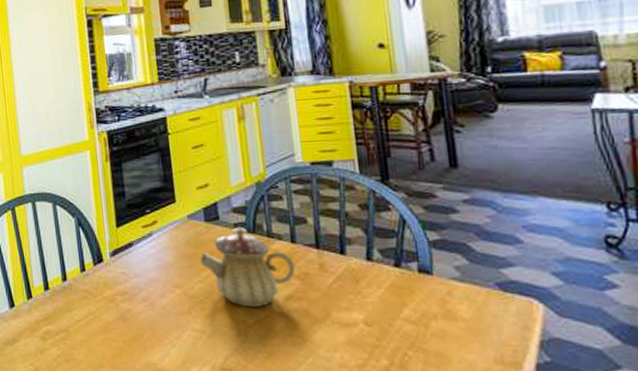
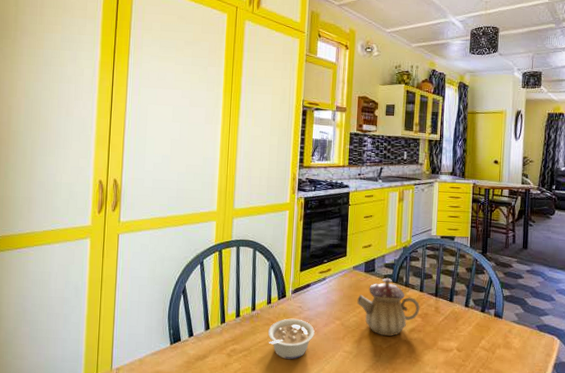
legume: none [86,289,149,342] -> present [267,318,315,359]

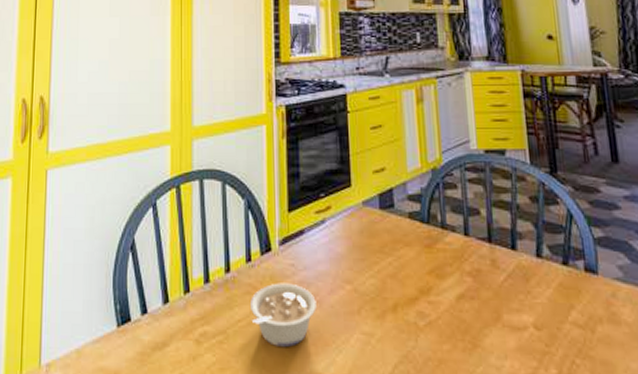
teapot: present [357,277,420,336] -> none [373,216,468,307]

